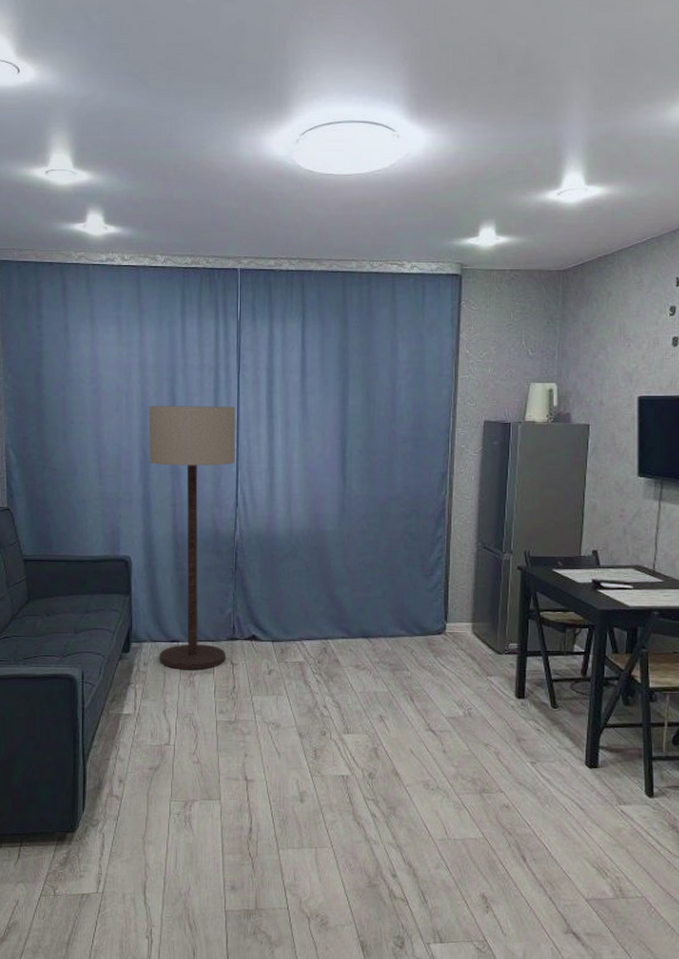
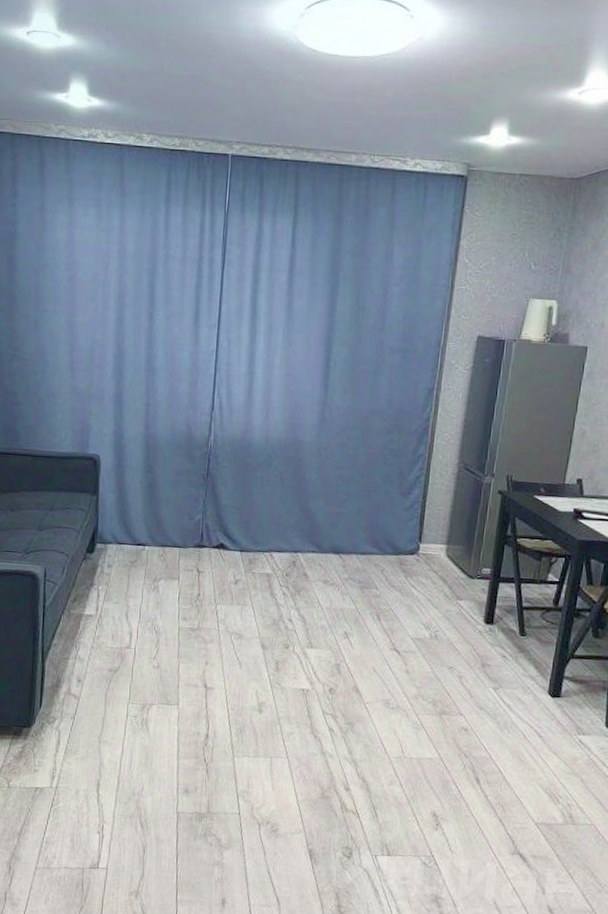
floor lamp: present [148,405,236,670] -> none [123,297,218,575]

